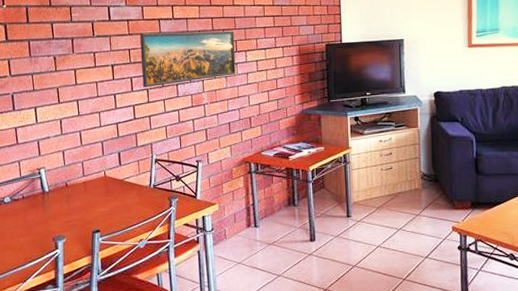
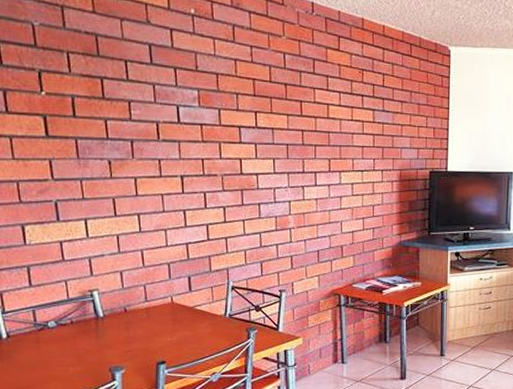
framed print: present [139,30,236,88] -> none [215,140,328,205]

